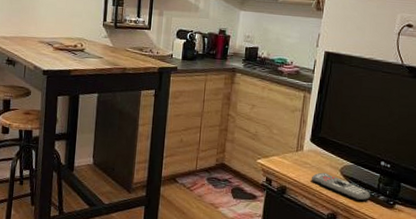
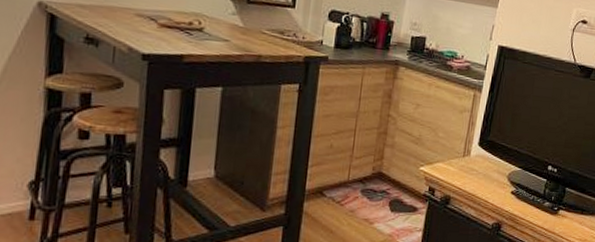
remote control: present [312,172,370,201] -> none [478,179,536,208]

